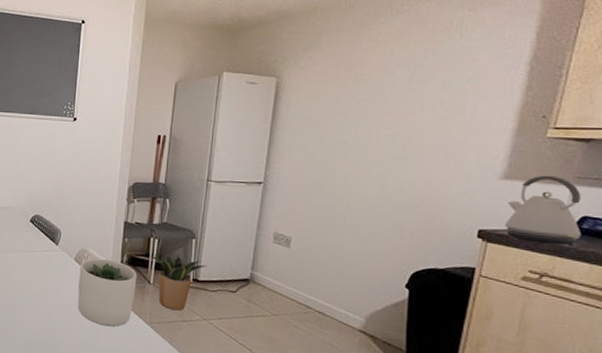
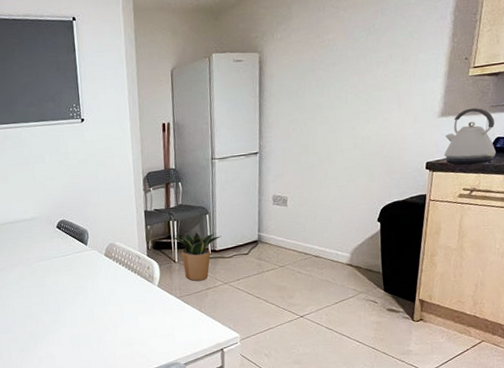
planter: present [77,258,137,327] -> none [110,248,164,309]

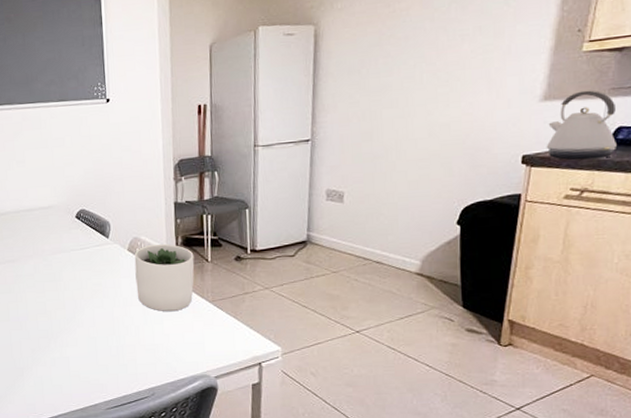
planter: none [110,248,164,309] -> present [134,243,195,312]
potted plant: present [171,231,222,282] -> none [204,228,263,285]

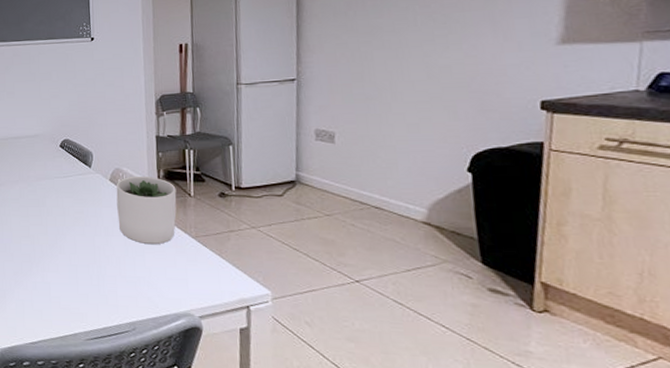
kettle: present [546,90,616,161] -> none [569,33,660,108]

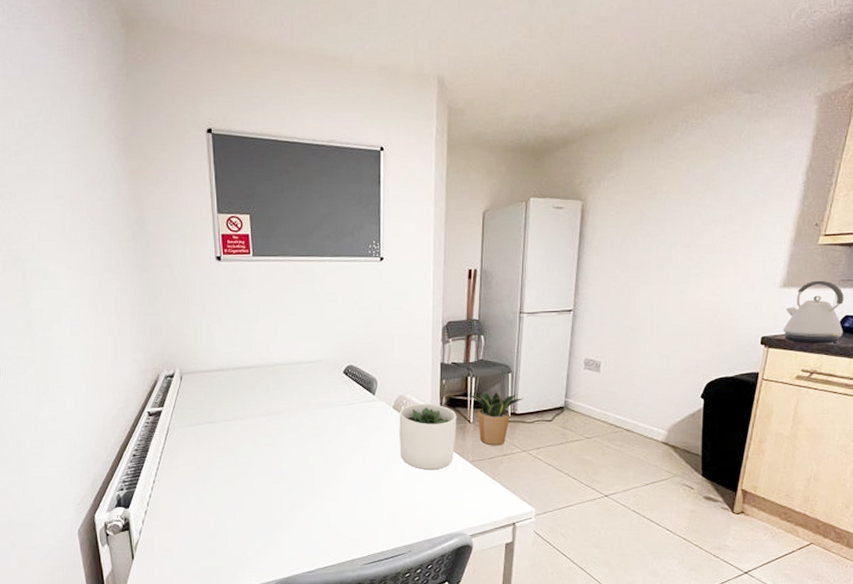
potted plant: none [186,164,249,221] -> present [468,391,524,446]
kettle: none [569,33,660,108] -> present [782,280,844,344]

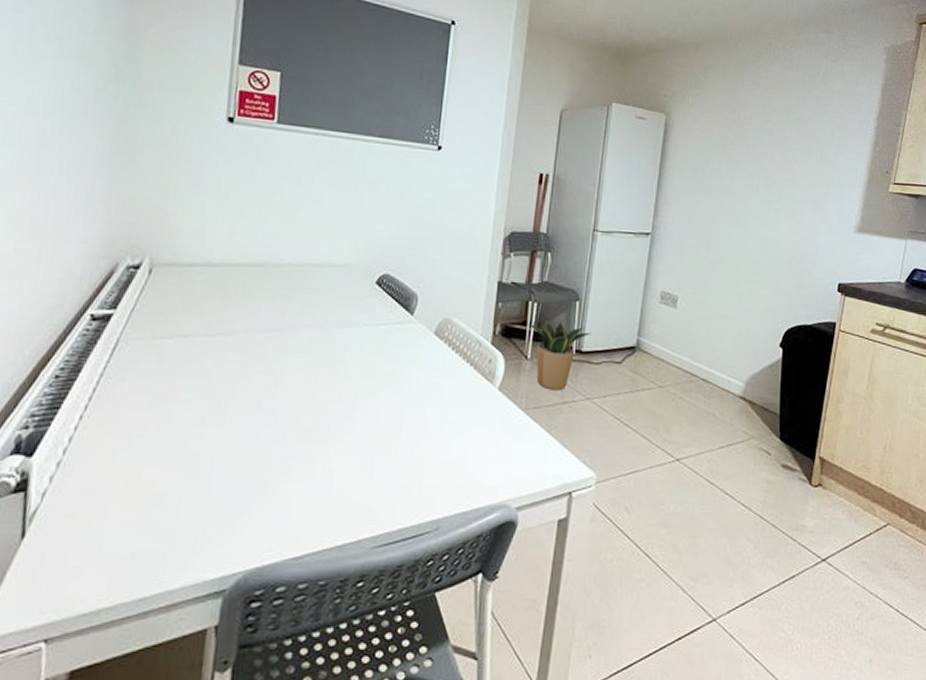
planter: present [399,403,457,470] -> none [437,329,512,419]
kettle: present [782,280,844,344] -> none [858,229,912,297]

